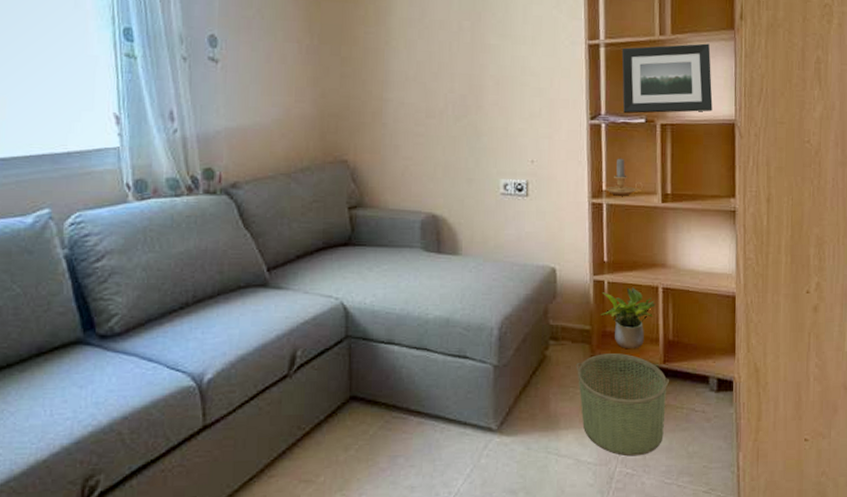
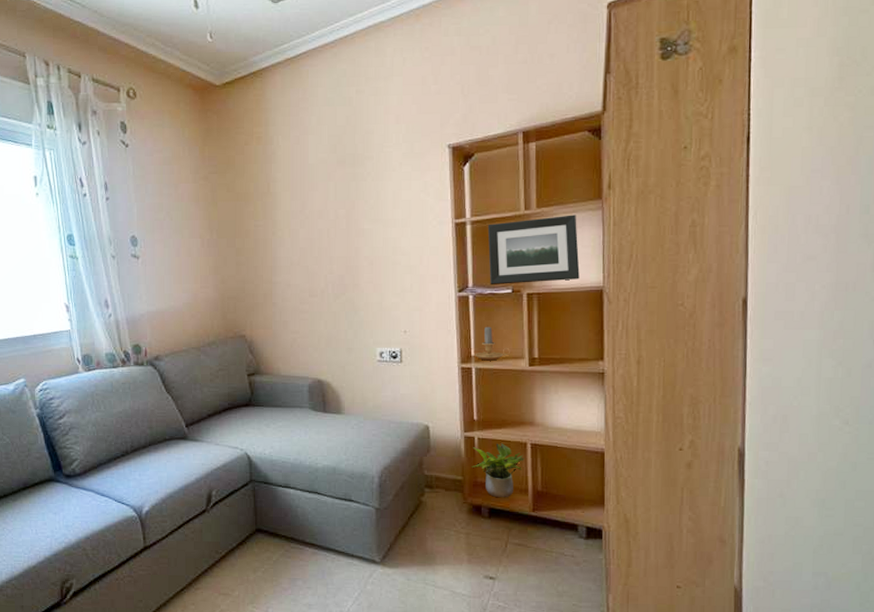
basket: present [576,353,669,457] -> none [449,501,538,592]

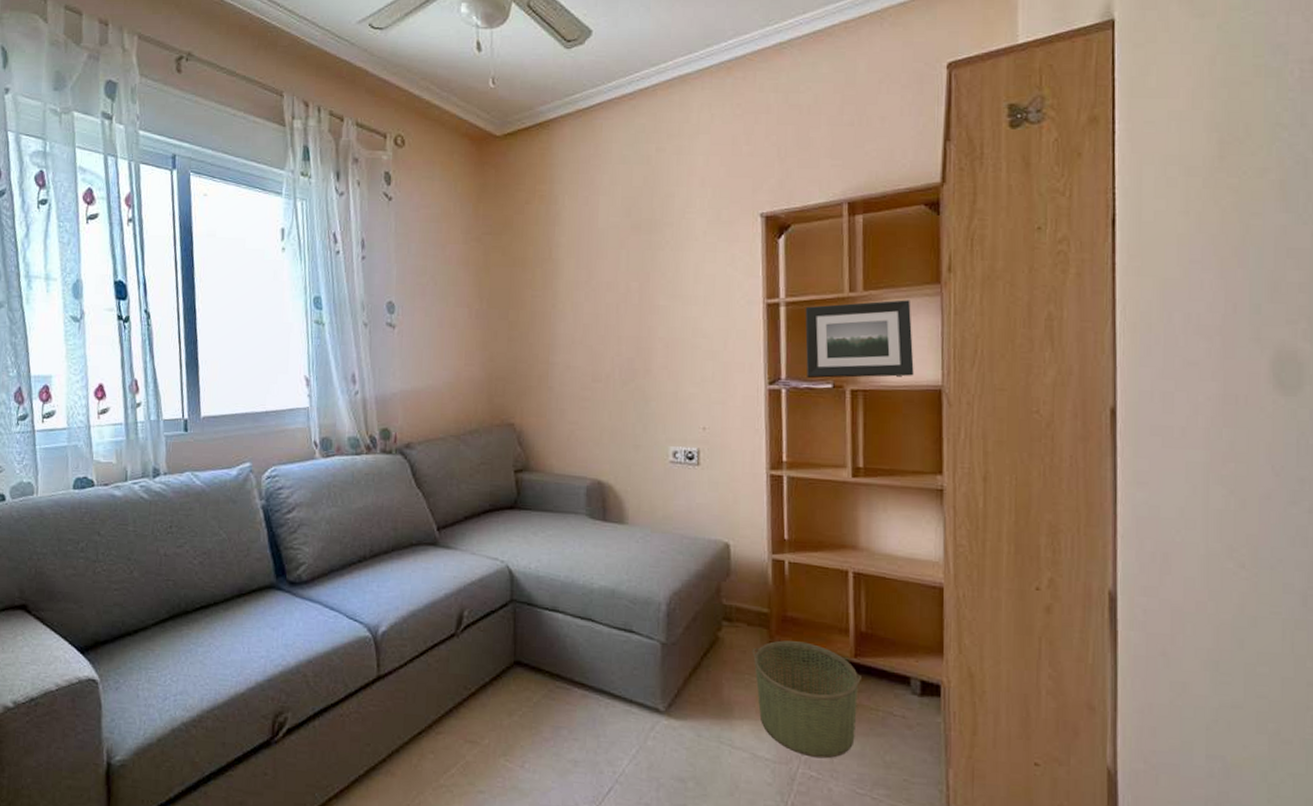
basket: none [449,501,538,592] -> present [752,640,861,759]
potted plant: present [472,443,524,498] -> none [781,569,845,639]
candle: present [475,326,510,361] -> none [787,427,830,469]

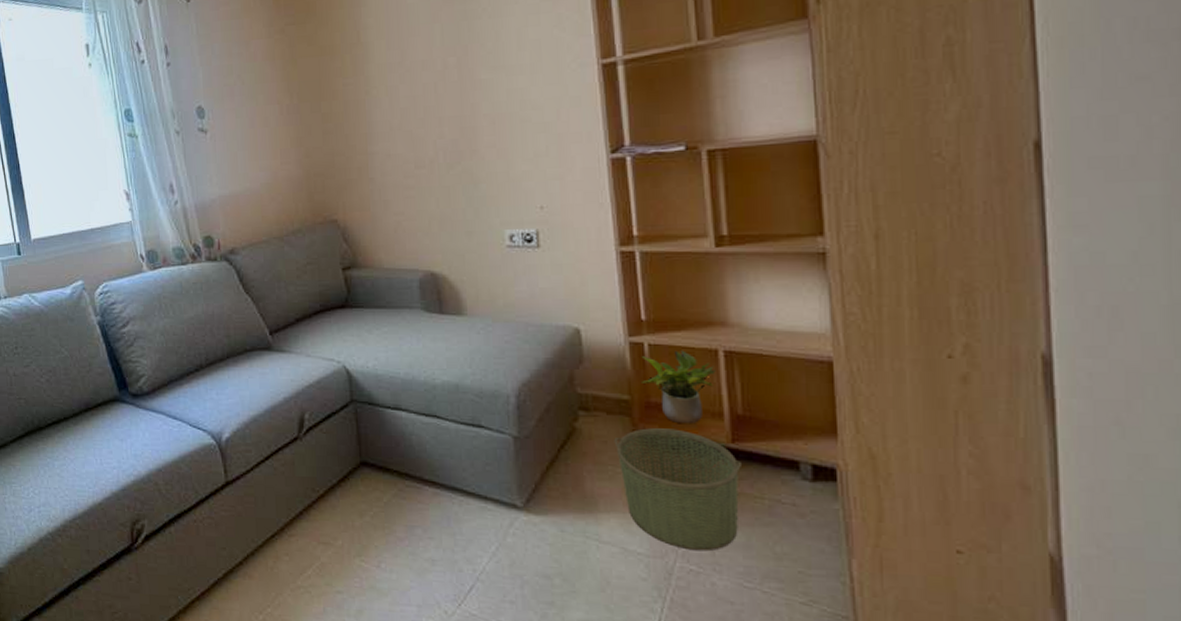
potted plant: none [781,569,845,639] -> present [641,350,716,425]
picture frame: present [805,300,914,379] -> none [646,41,781,142]

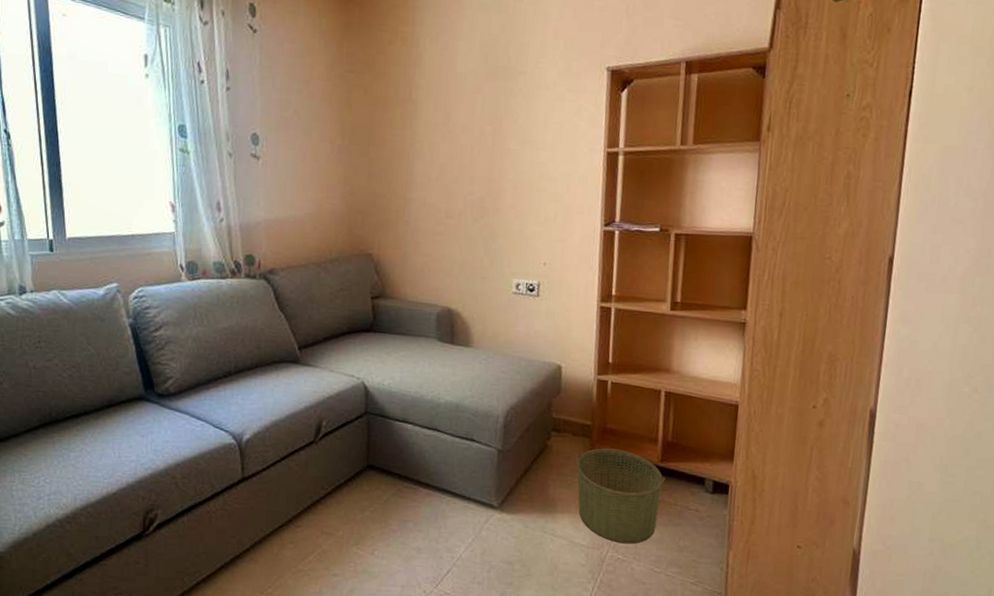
potted plant: present [641,350,716,425] -> none [602,388,657,447]

